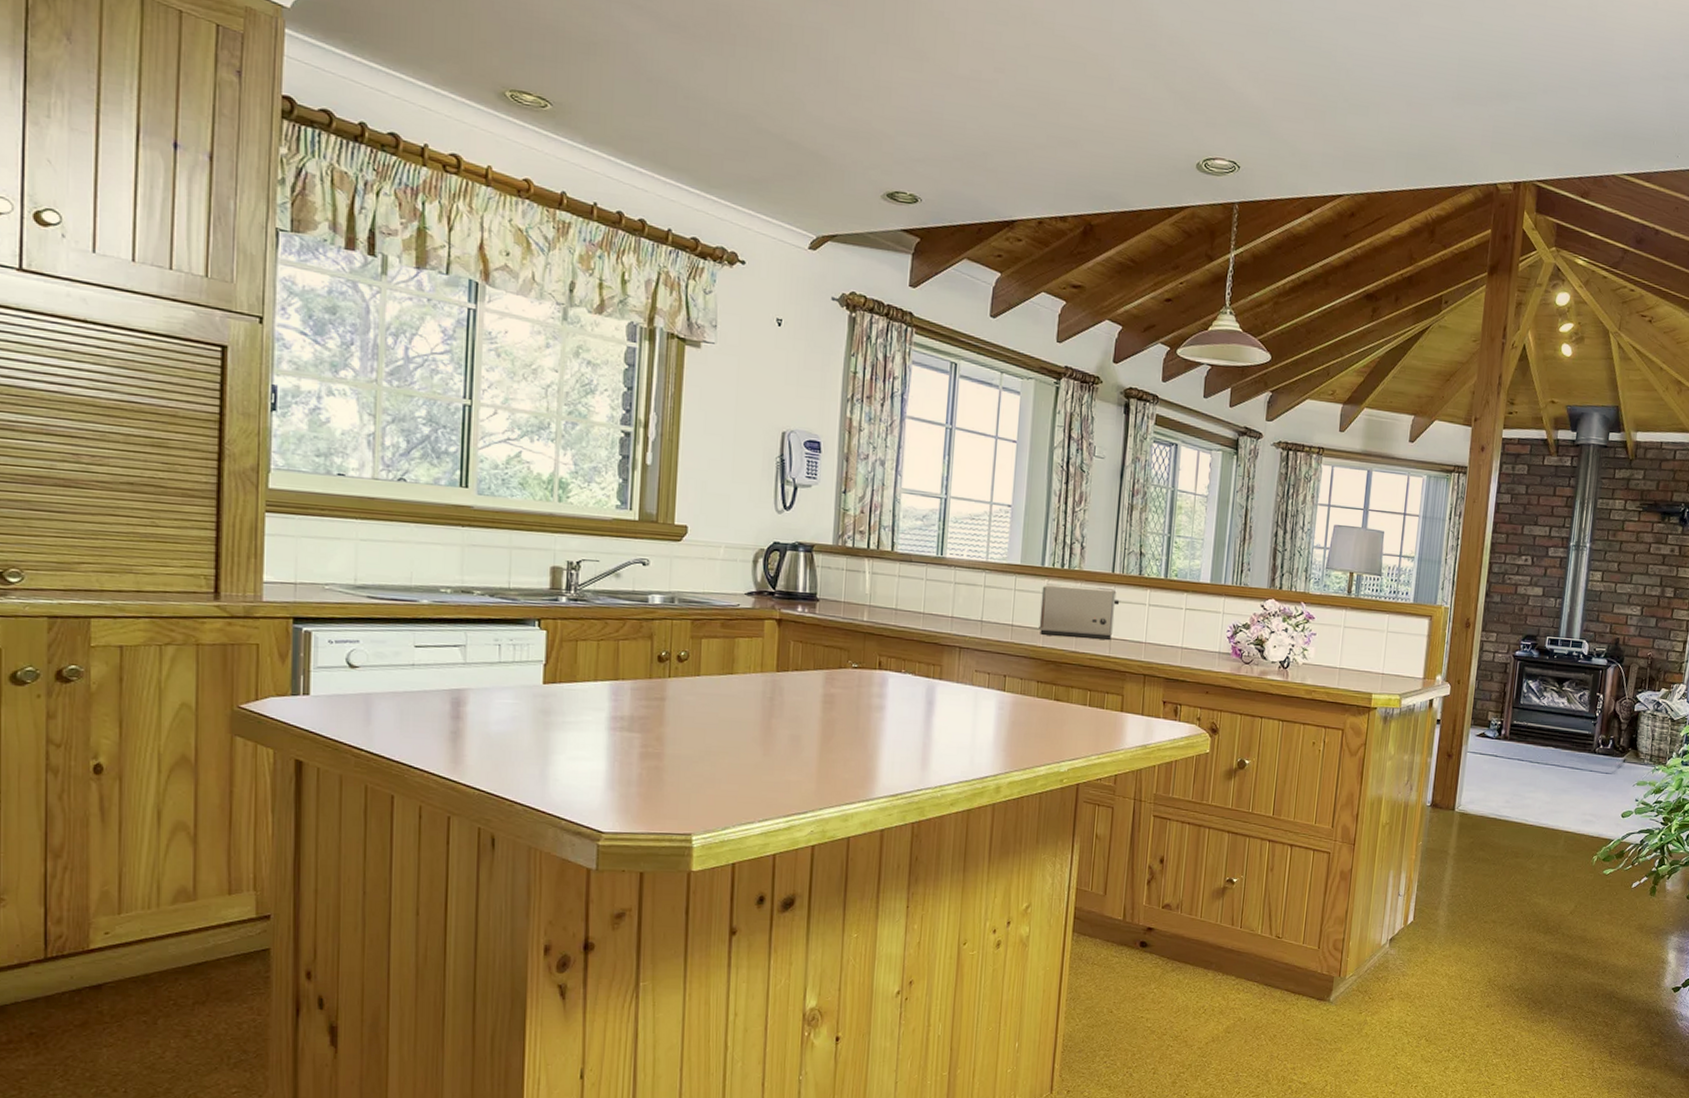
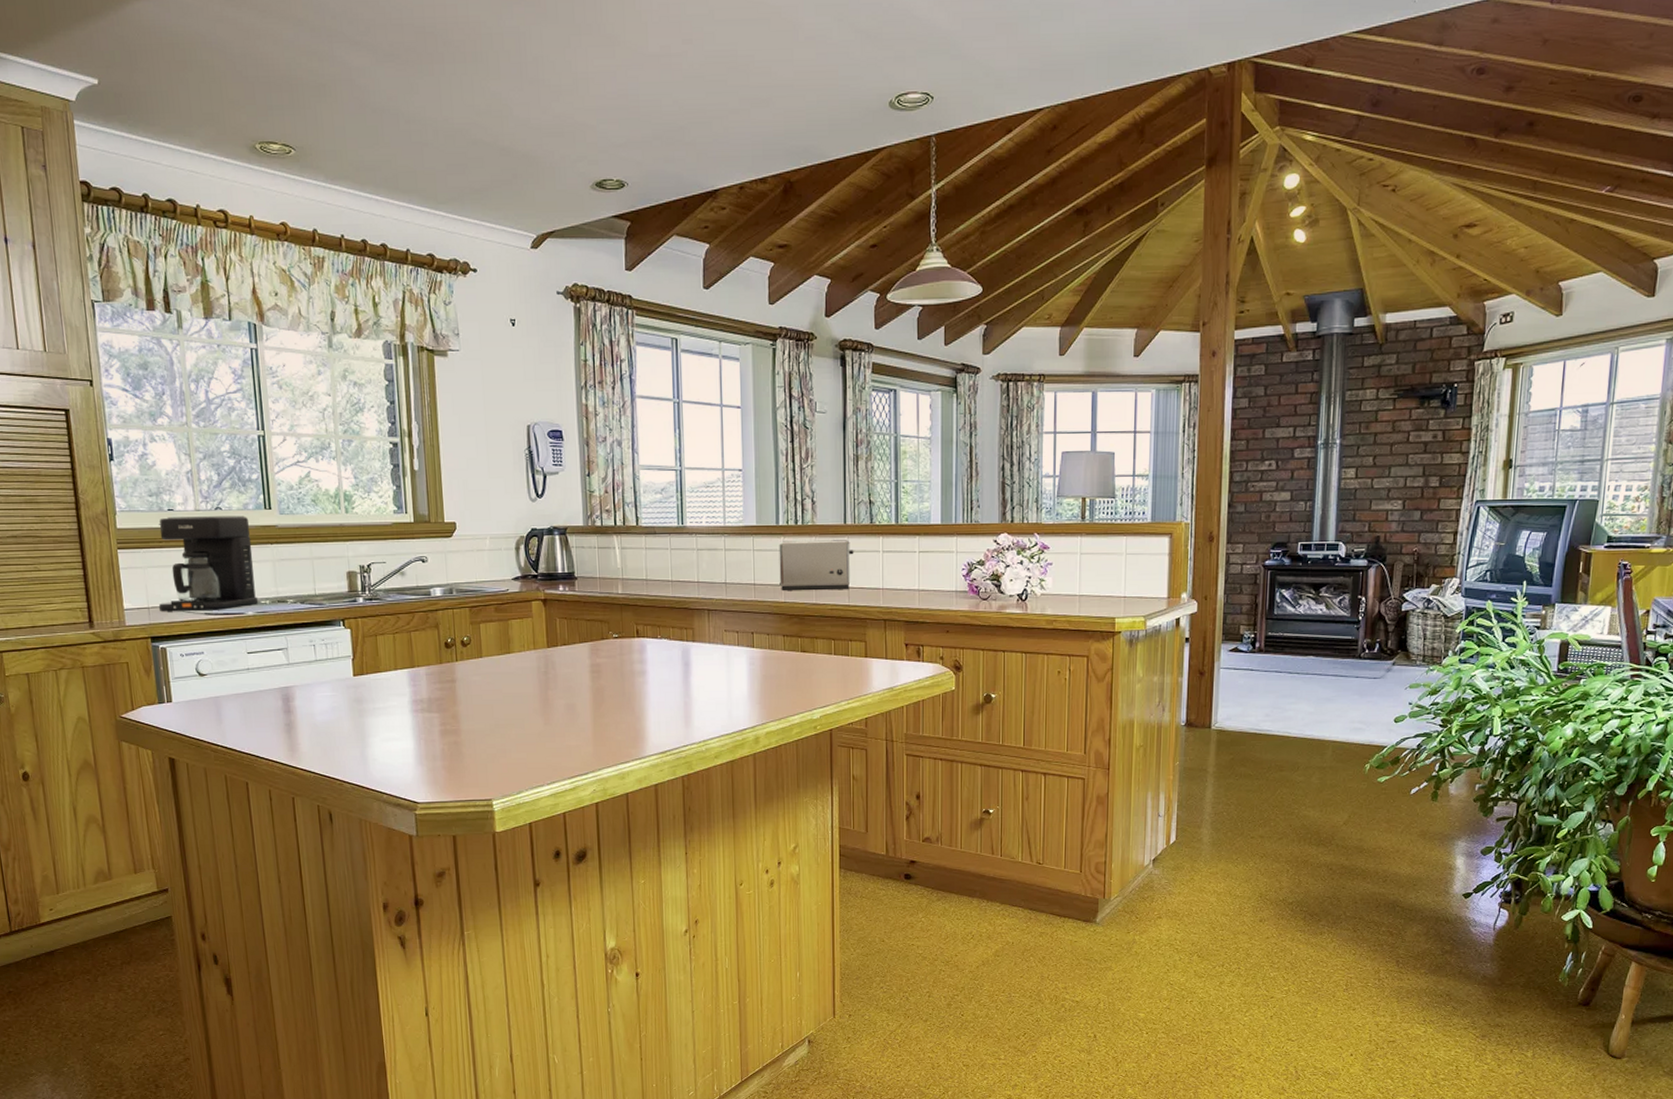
coffee maker: none [308,482,439,596] -> present [158,515,259,612]

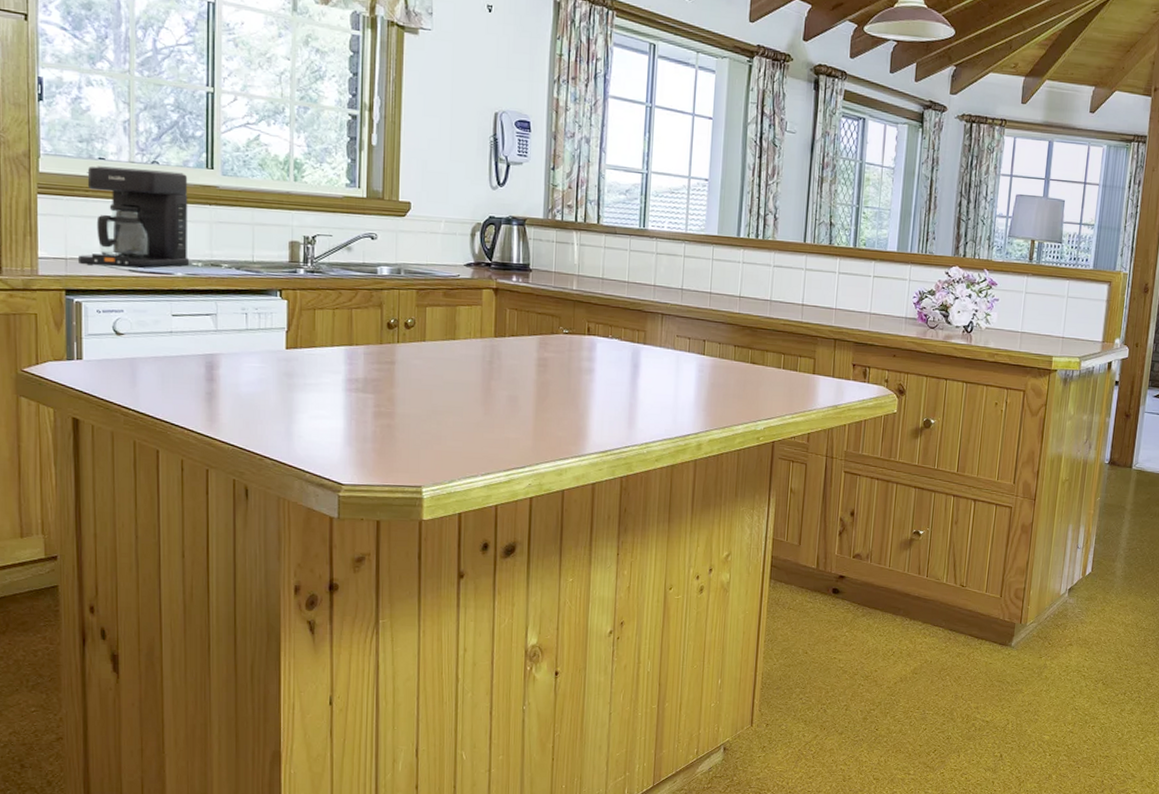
toaster: present [779,540,854,591] -> none [735,253,811,307]

